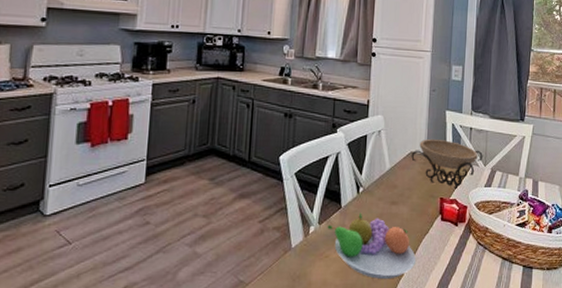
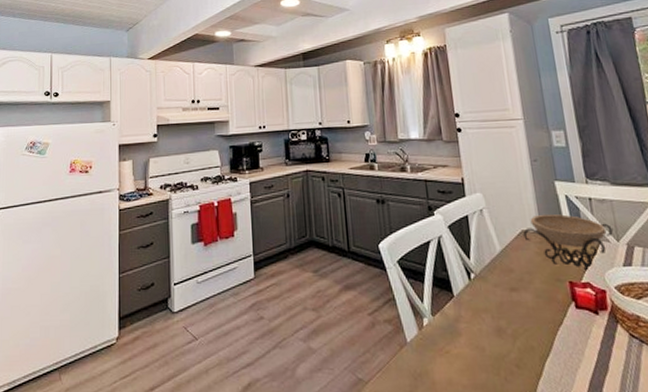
fruit bowl: present [327,212,416,280] -> none [442,301,554,380]

